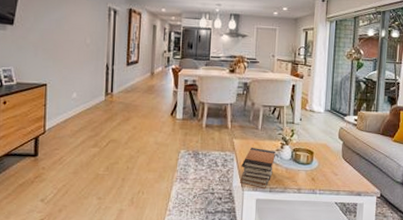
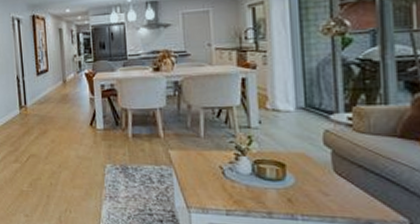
book stack: present [240,147,275,190] -> none [183,159,229,212]

